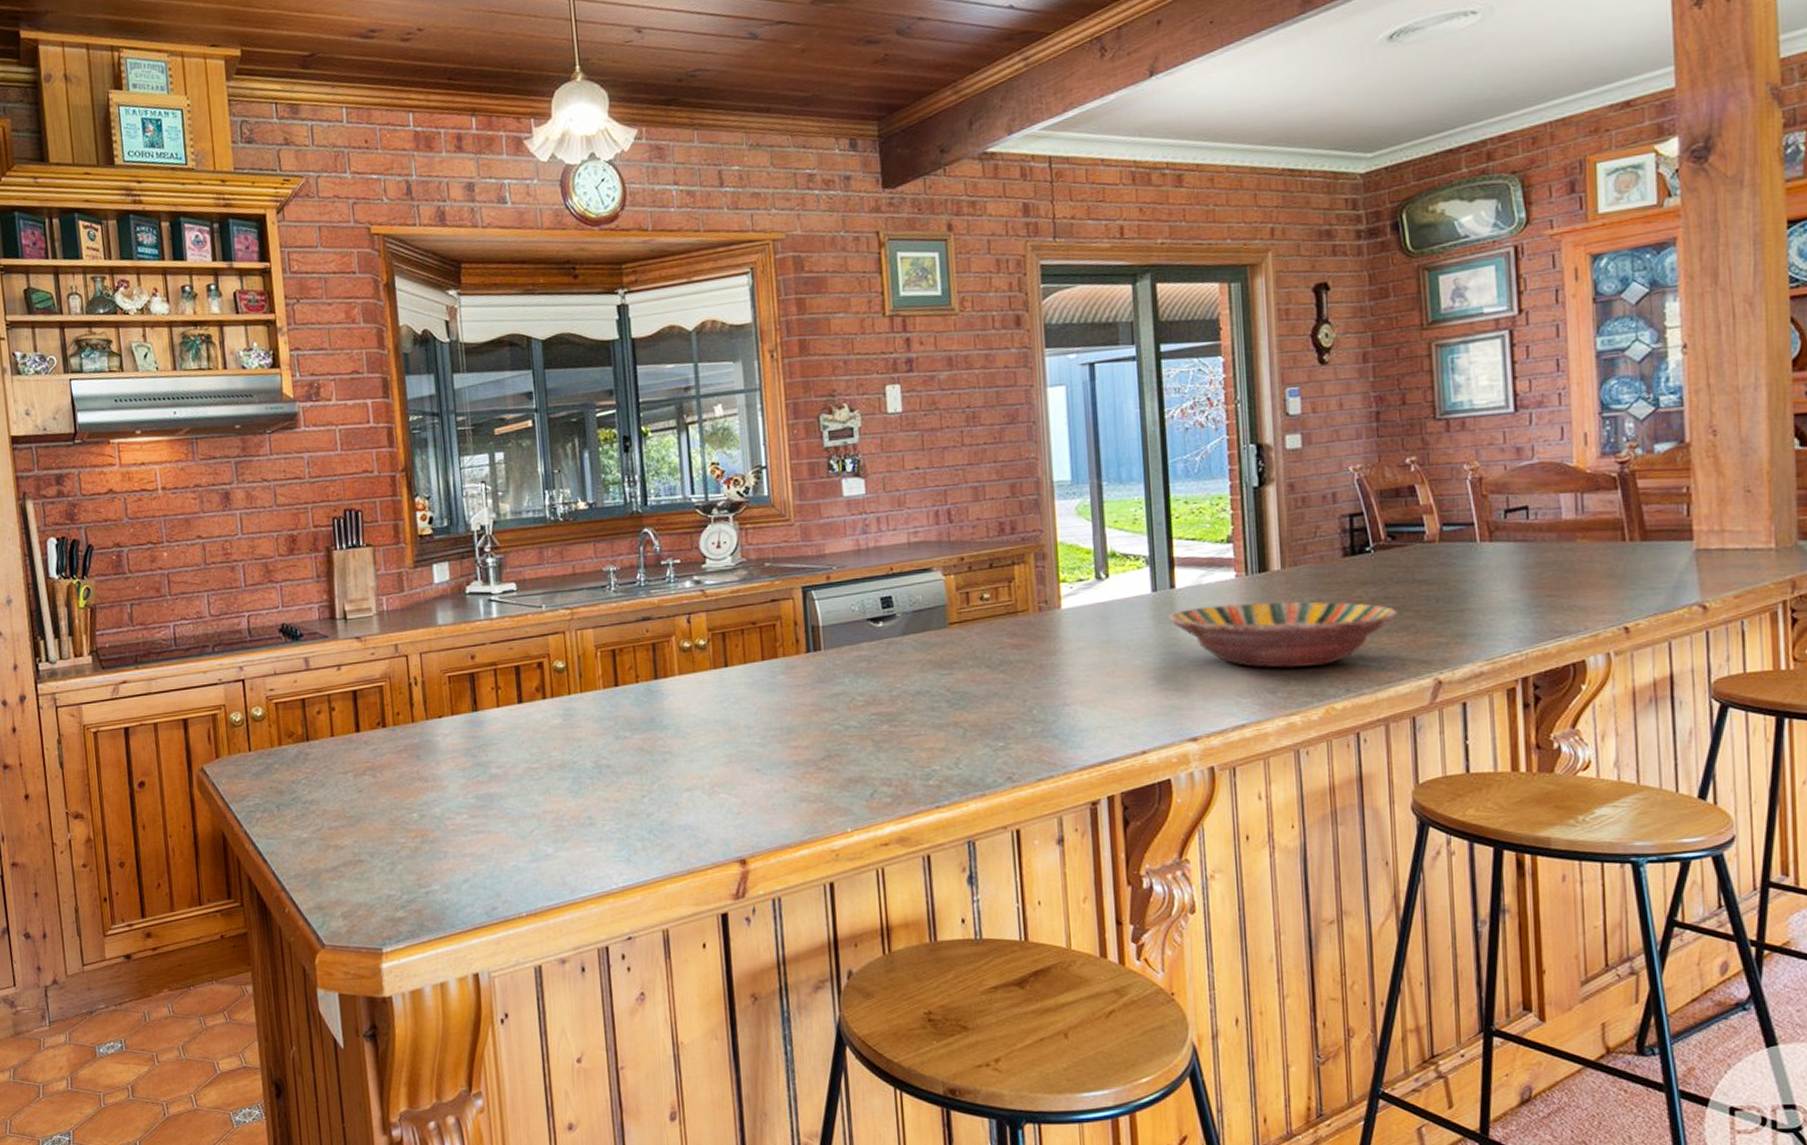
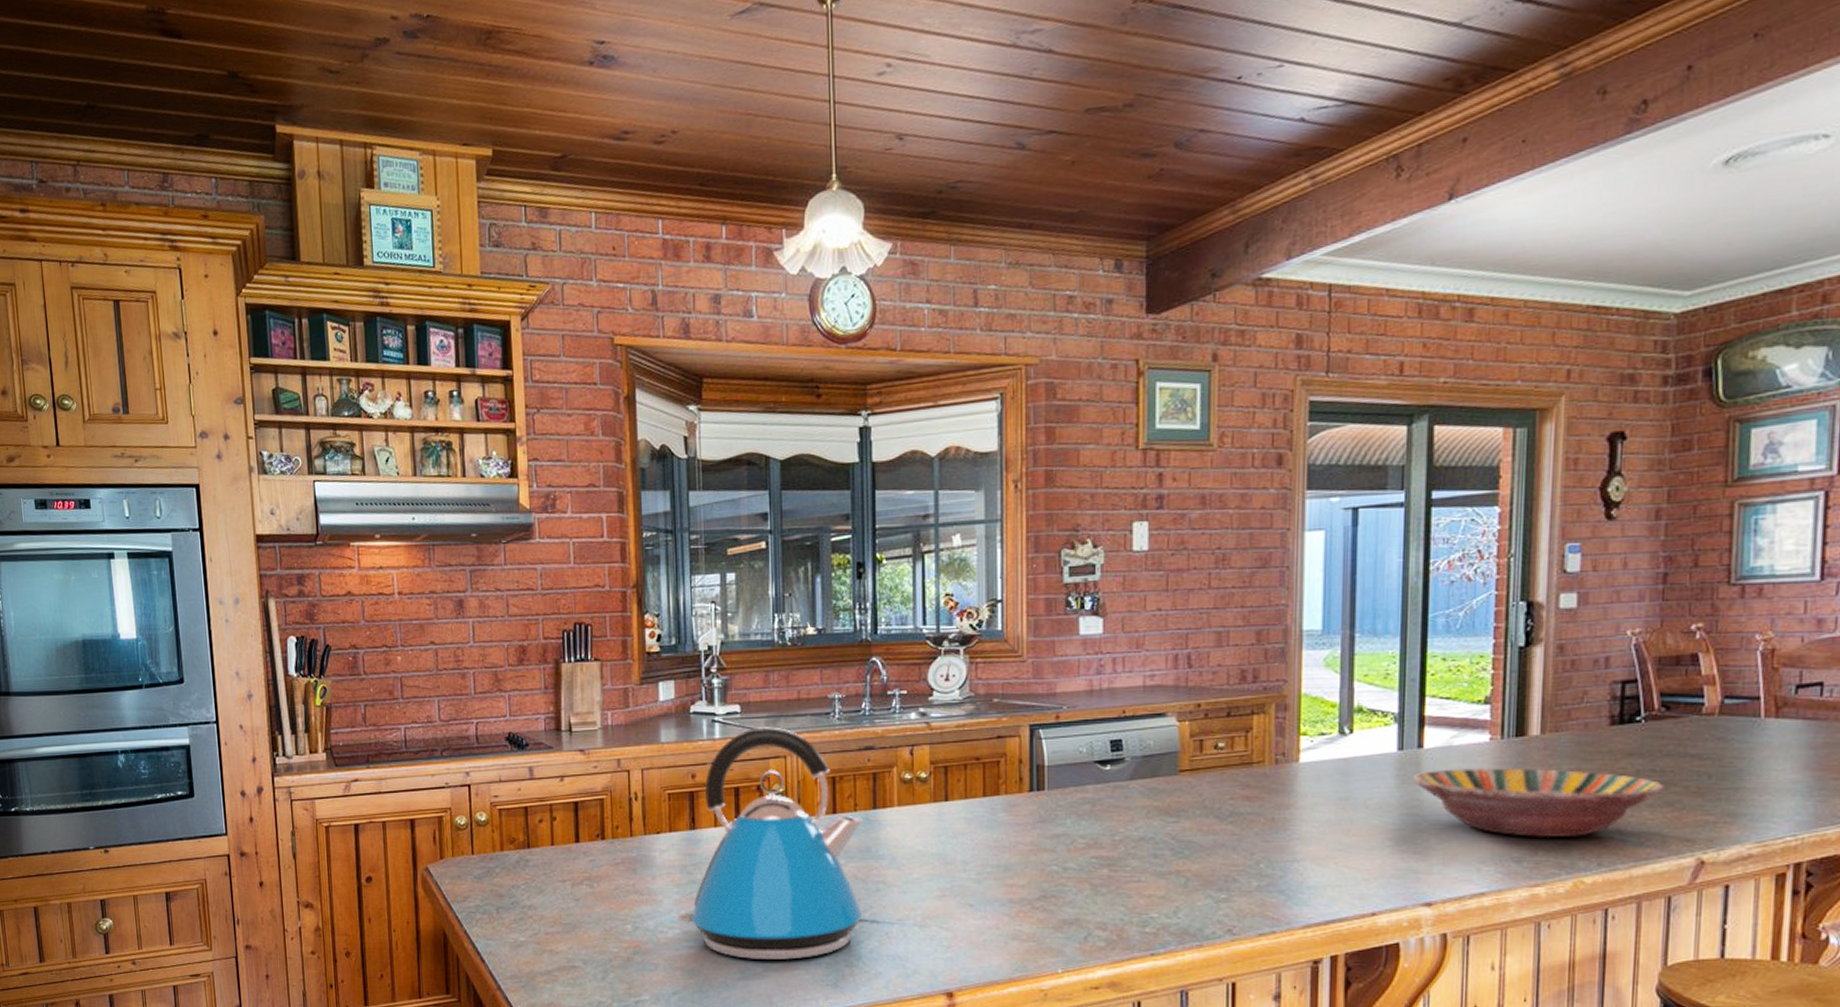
kettle: none [464,603,651,840] -> present [678,727,863,961]

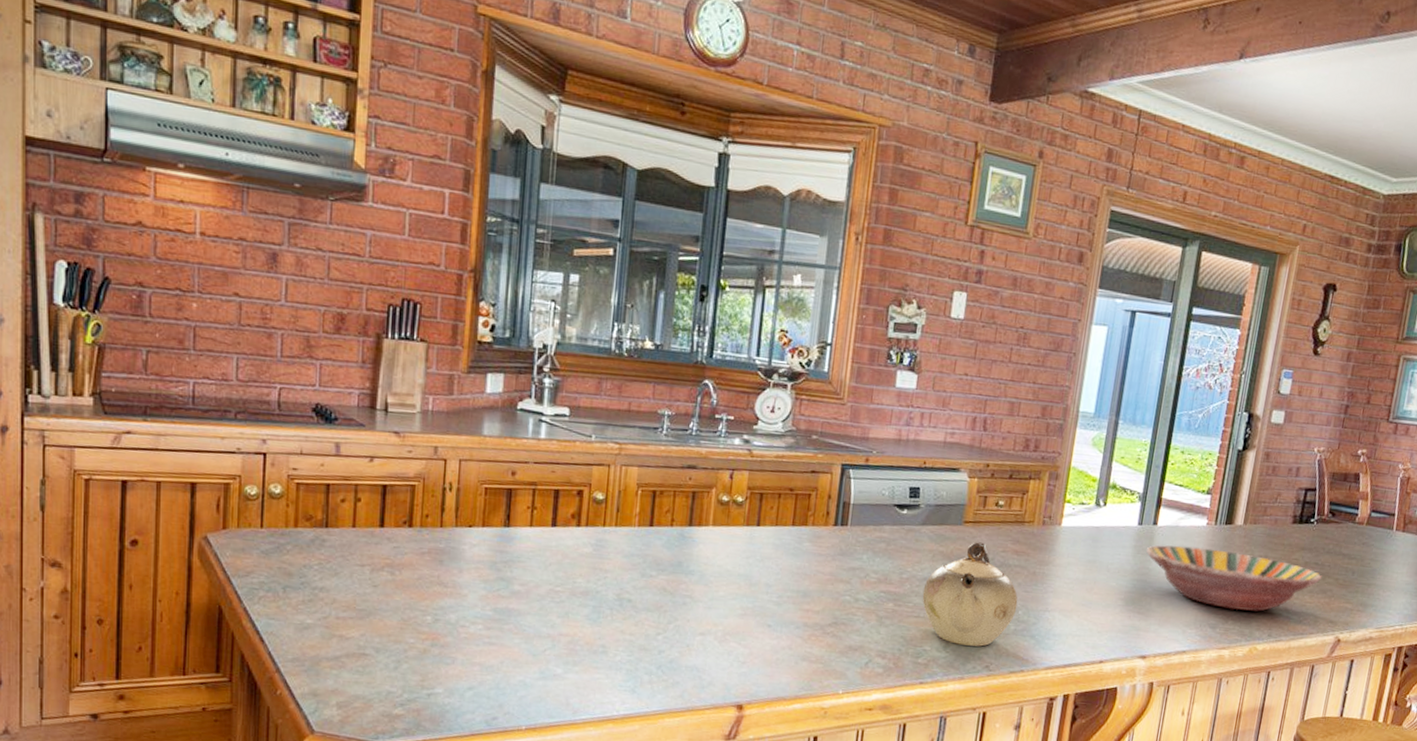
kettle: present [678,727,863,961] -> none [481,433,677,664]
teapot: none [1141,791,1257,908] -> present [922,542,1018,647]

